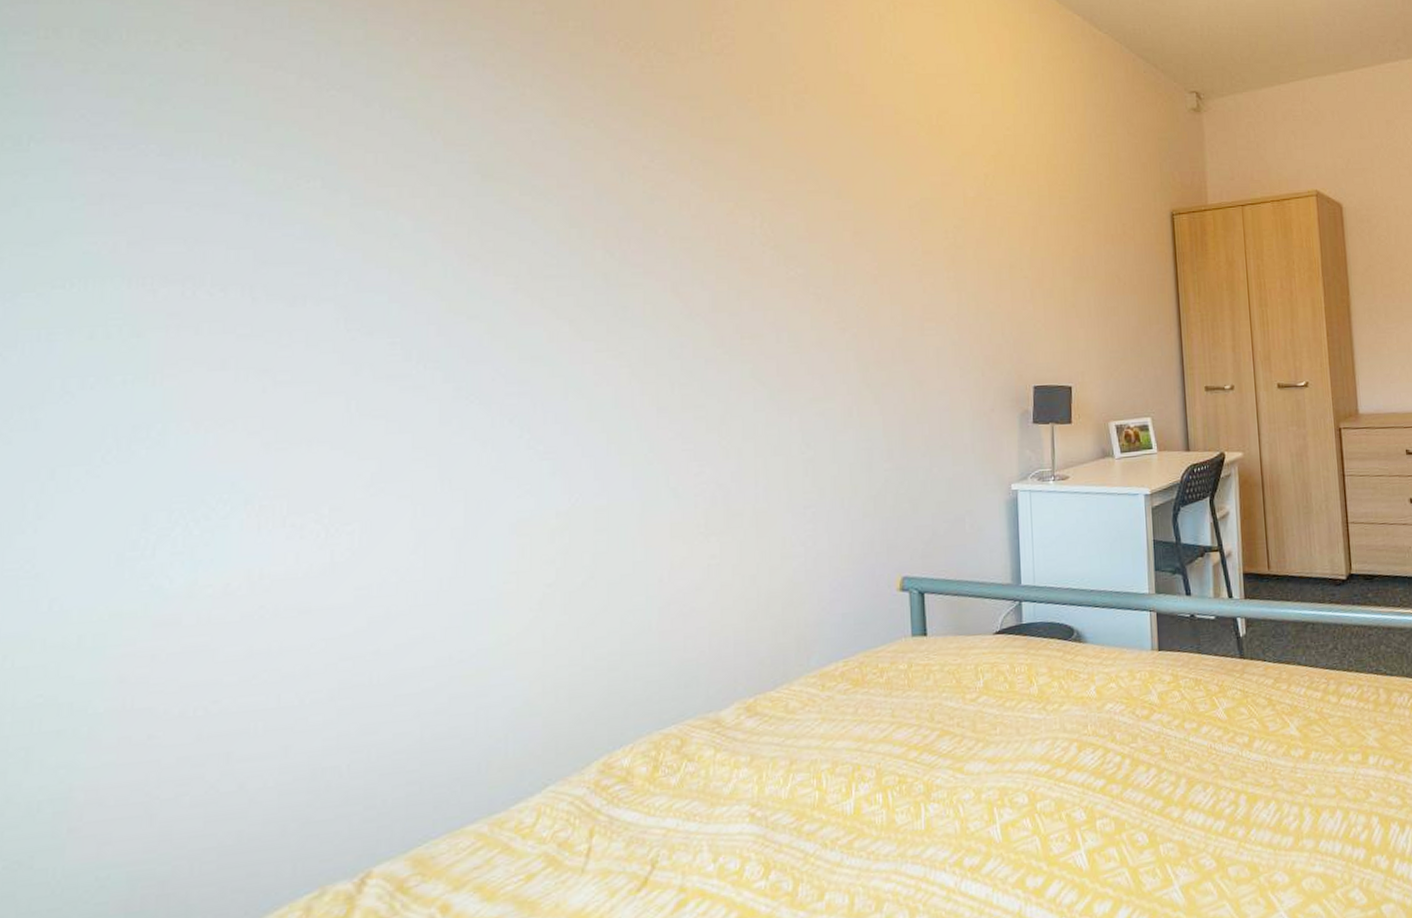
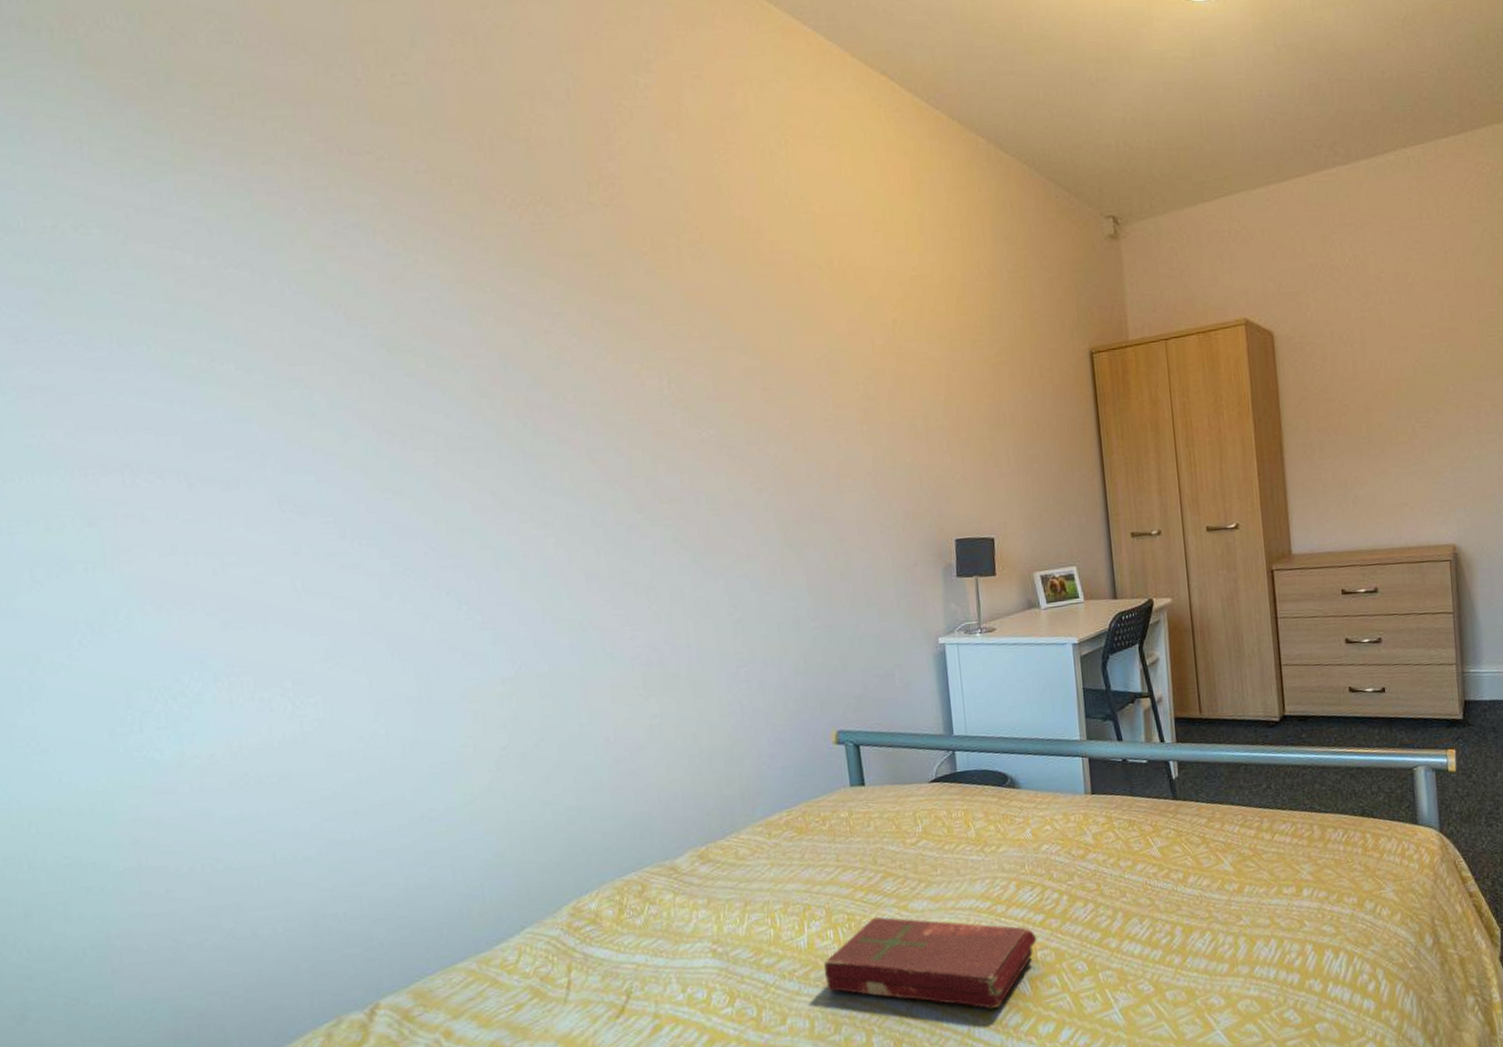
book: none [869,779,1097,885] -> present [824,916,1037,1009]

